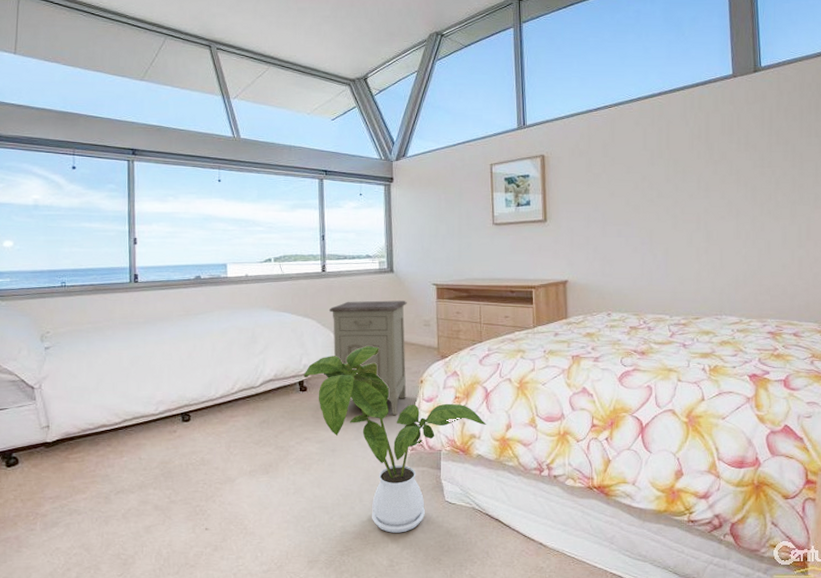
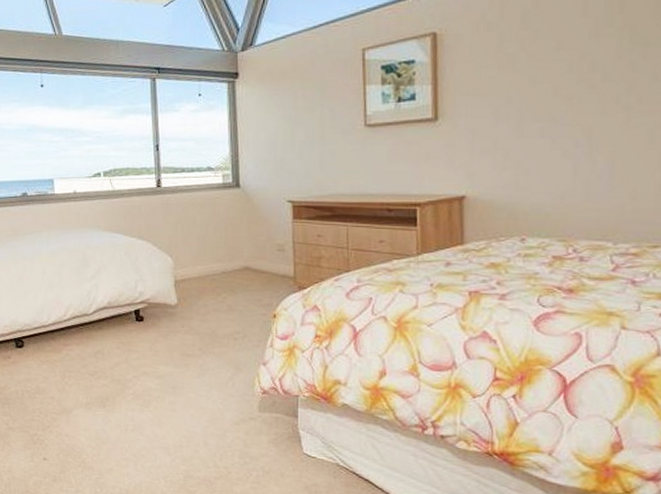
house plant: present [304,345,487,533] -> none [139,272,354,484]
nightstand: present [328,300,407,416] -> none [165,220,257,354]

